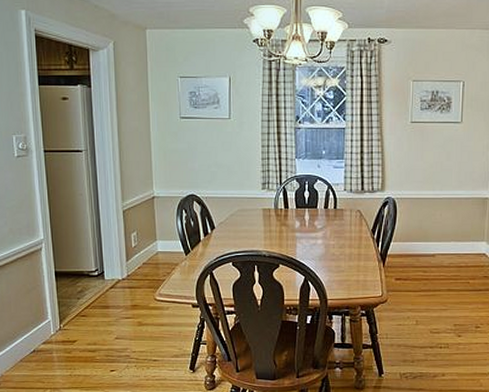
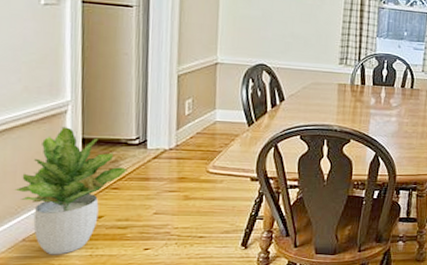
potted plant: none [11,262,91,374] -> present [14,127,128,255]

